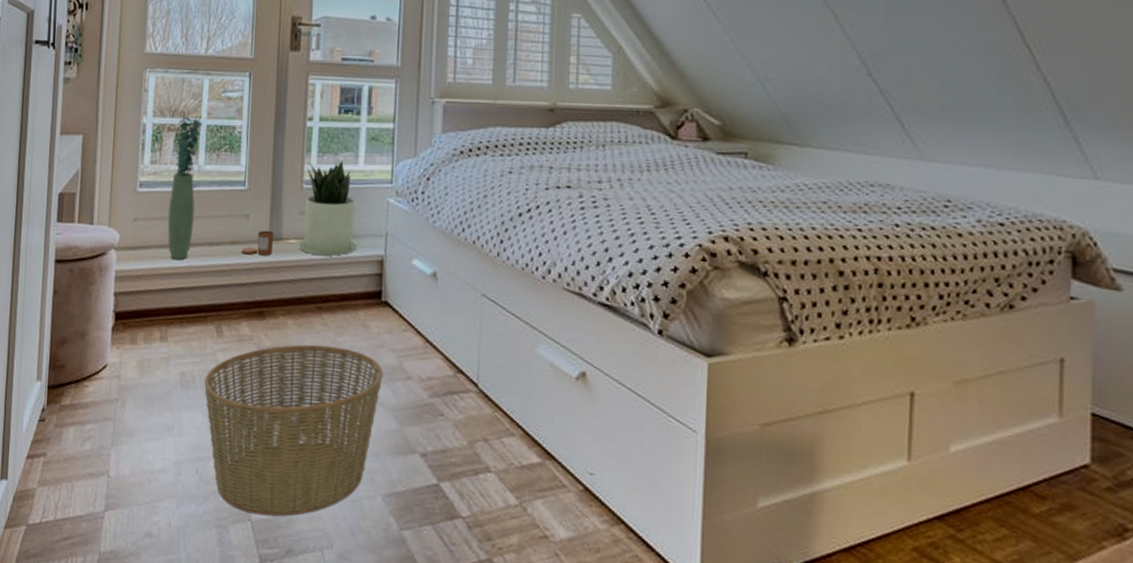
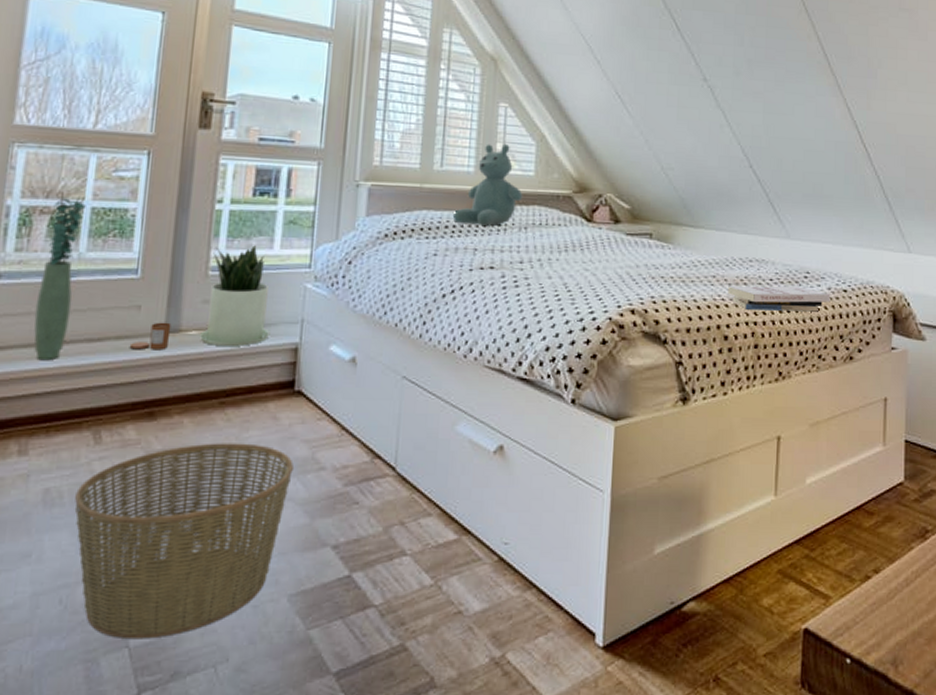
stuffed bear: none [526,56,600,143] -> present [452,143,523,226]
books: none [843,214,981,249] -> present [728,286,831,312]

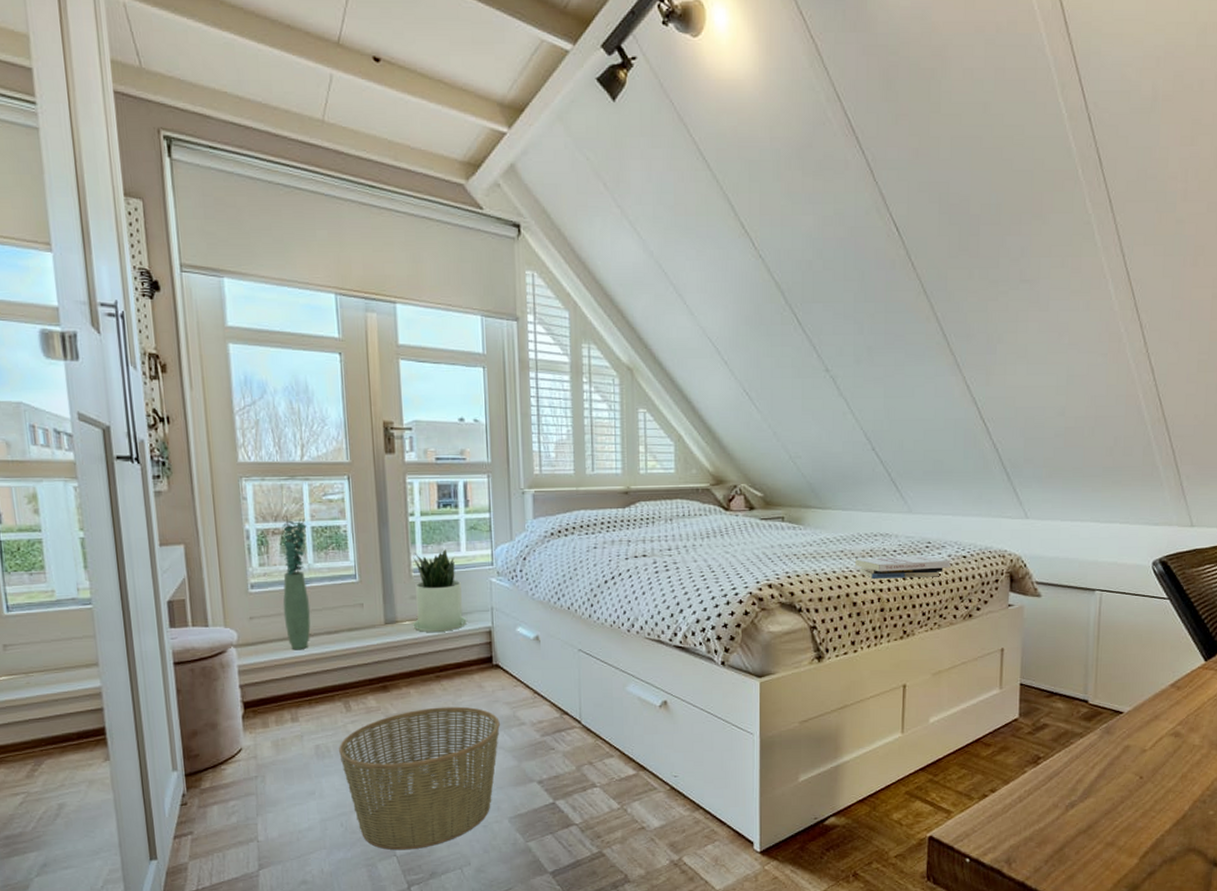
candle: present [129,322,172,351] -> none [359,615,390,639]
stuffed bear: present [452,143,523,226] -> none [606,446,666,520]

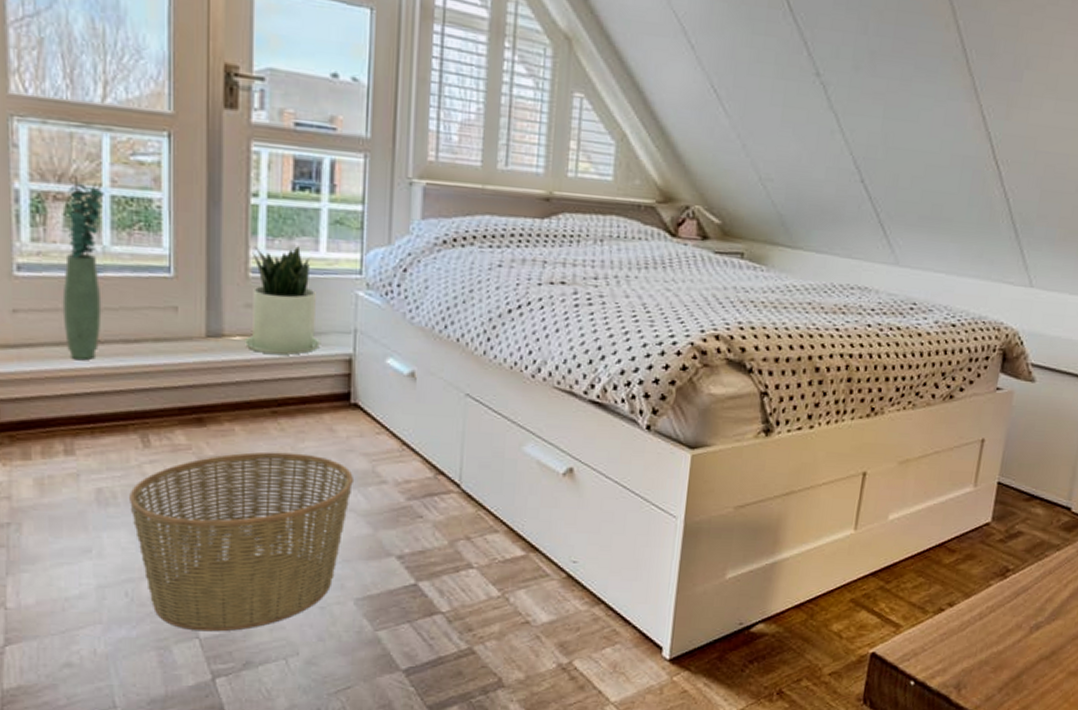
books: present [855,555,951,579] -> none [823,315,937,347]

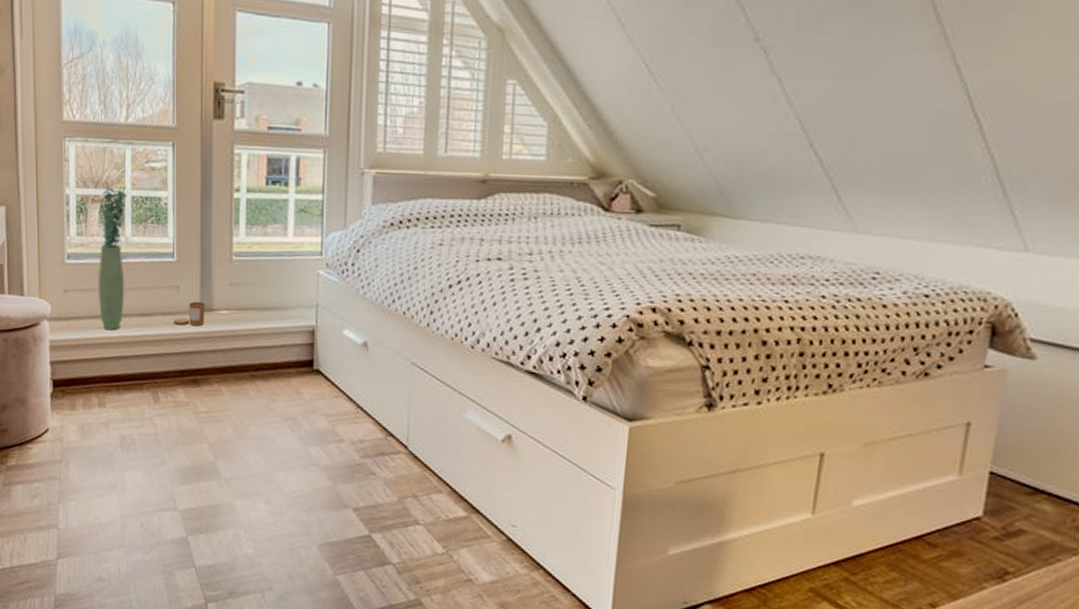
basket: present [130,451,355,632] -> none [144,409,317,564]
candle: none [169,325,213,355] -> present [173,301,205,327]
planter: present [243,246,322,355] -> none [228,232,290,326]

